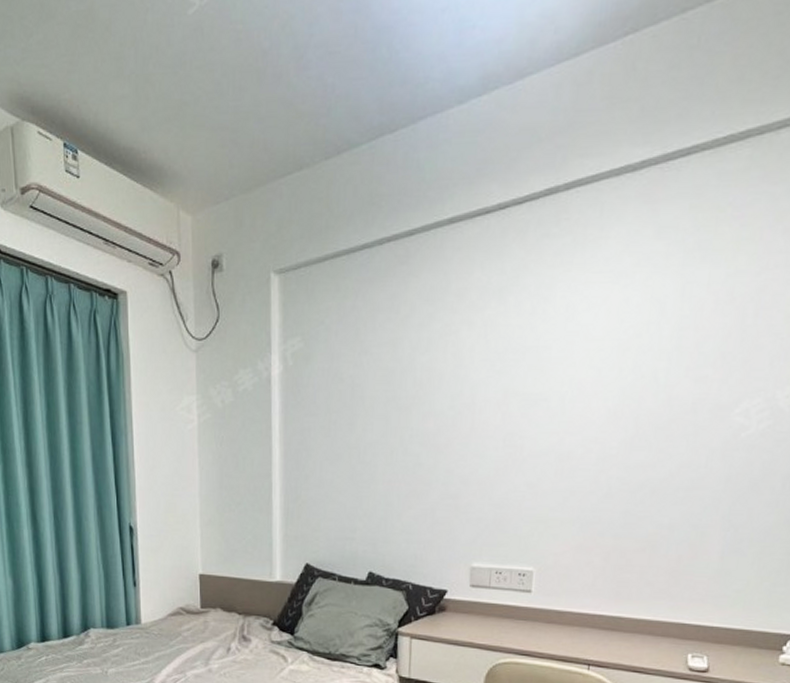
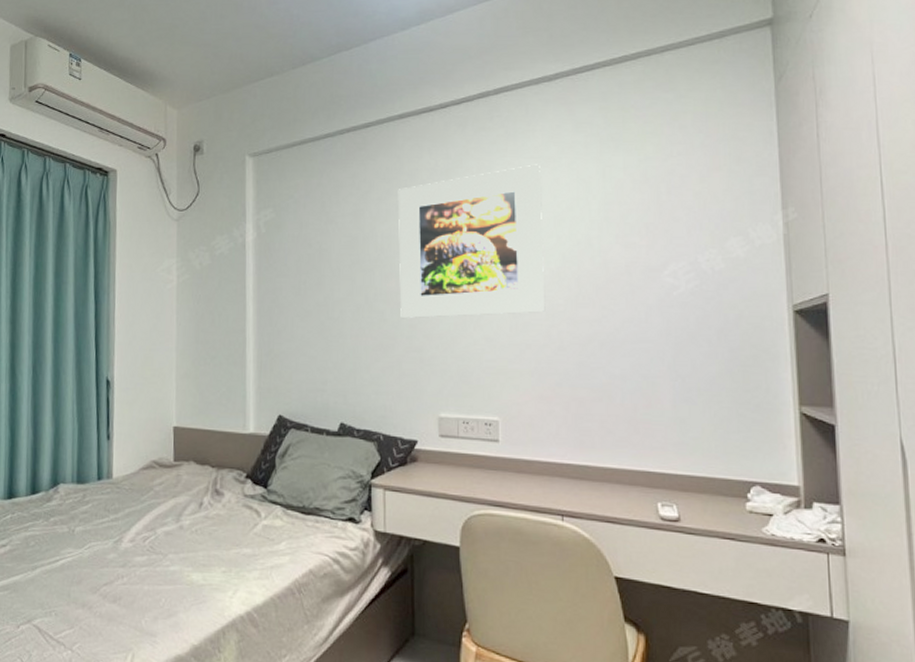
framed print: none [437,280,610,462] -> present [397,164,546,318]

